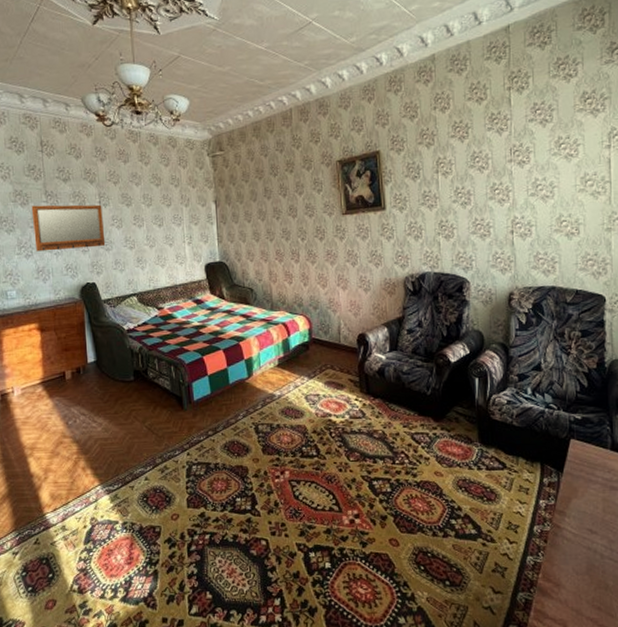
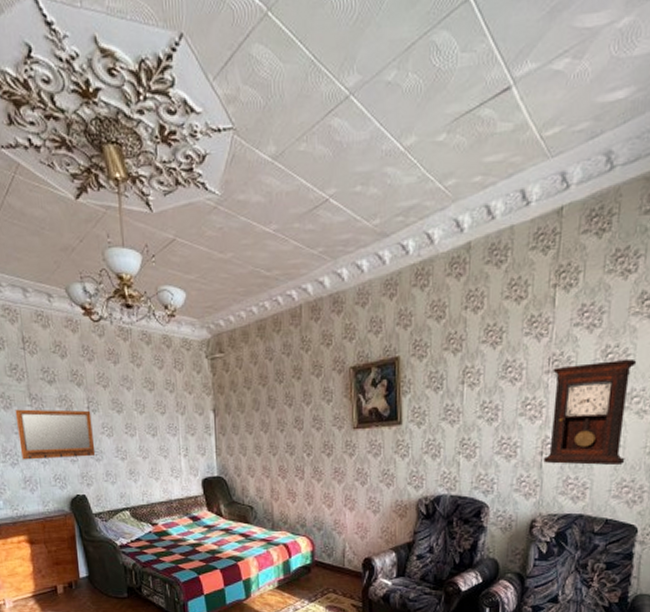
pendulum clock: none [514,148,587,242] -> present [542,358,637,466]

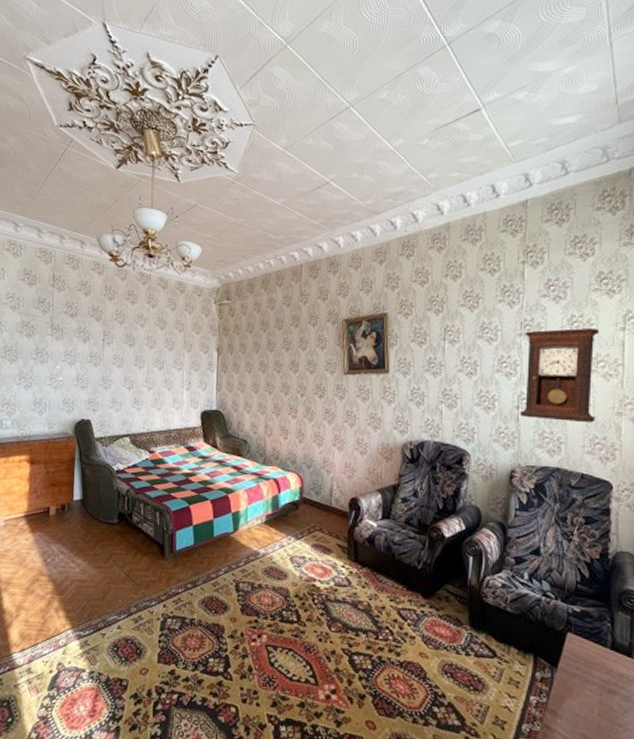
home mirror: present [15,409,96,460] -> none [35,337,105,385]

